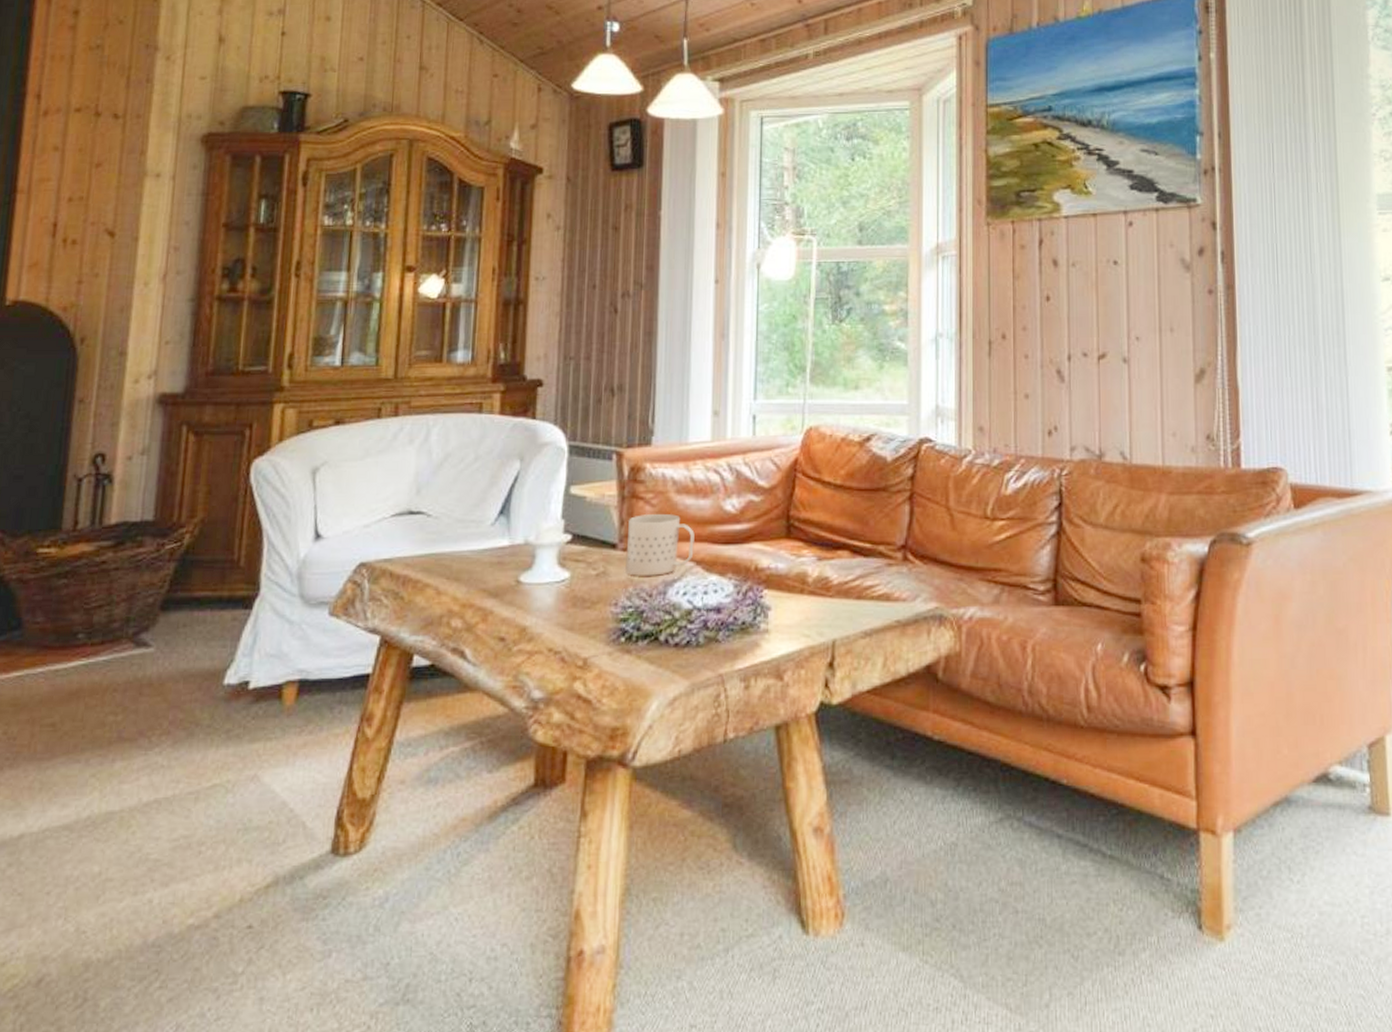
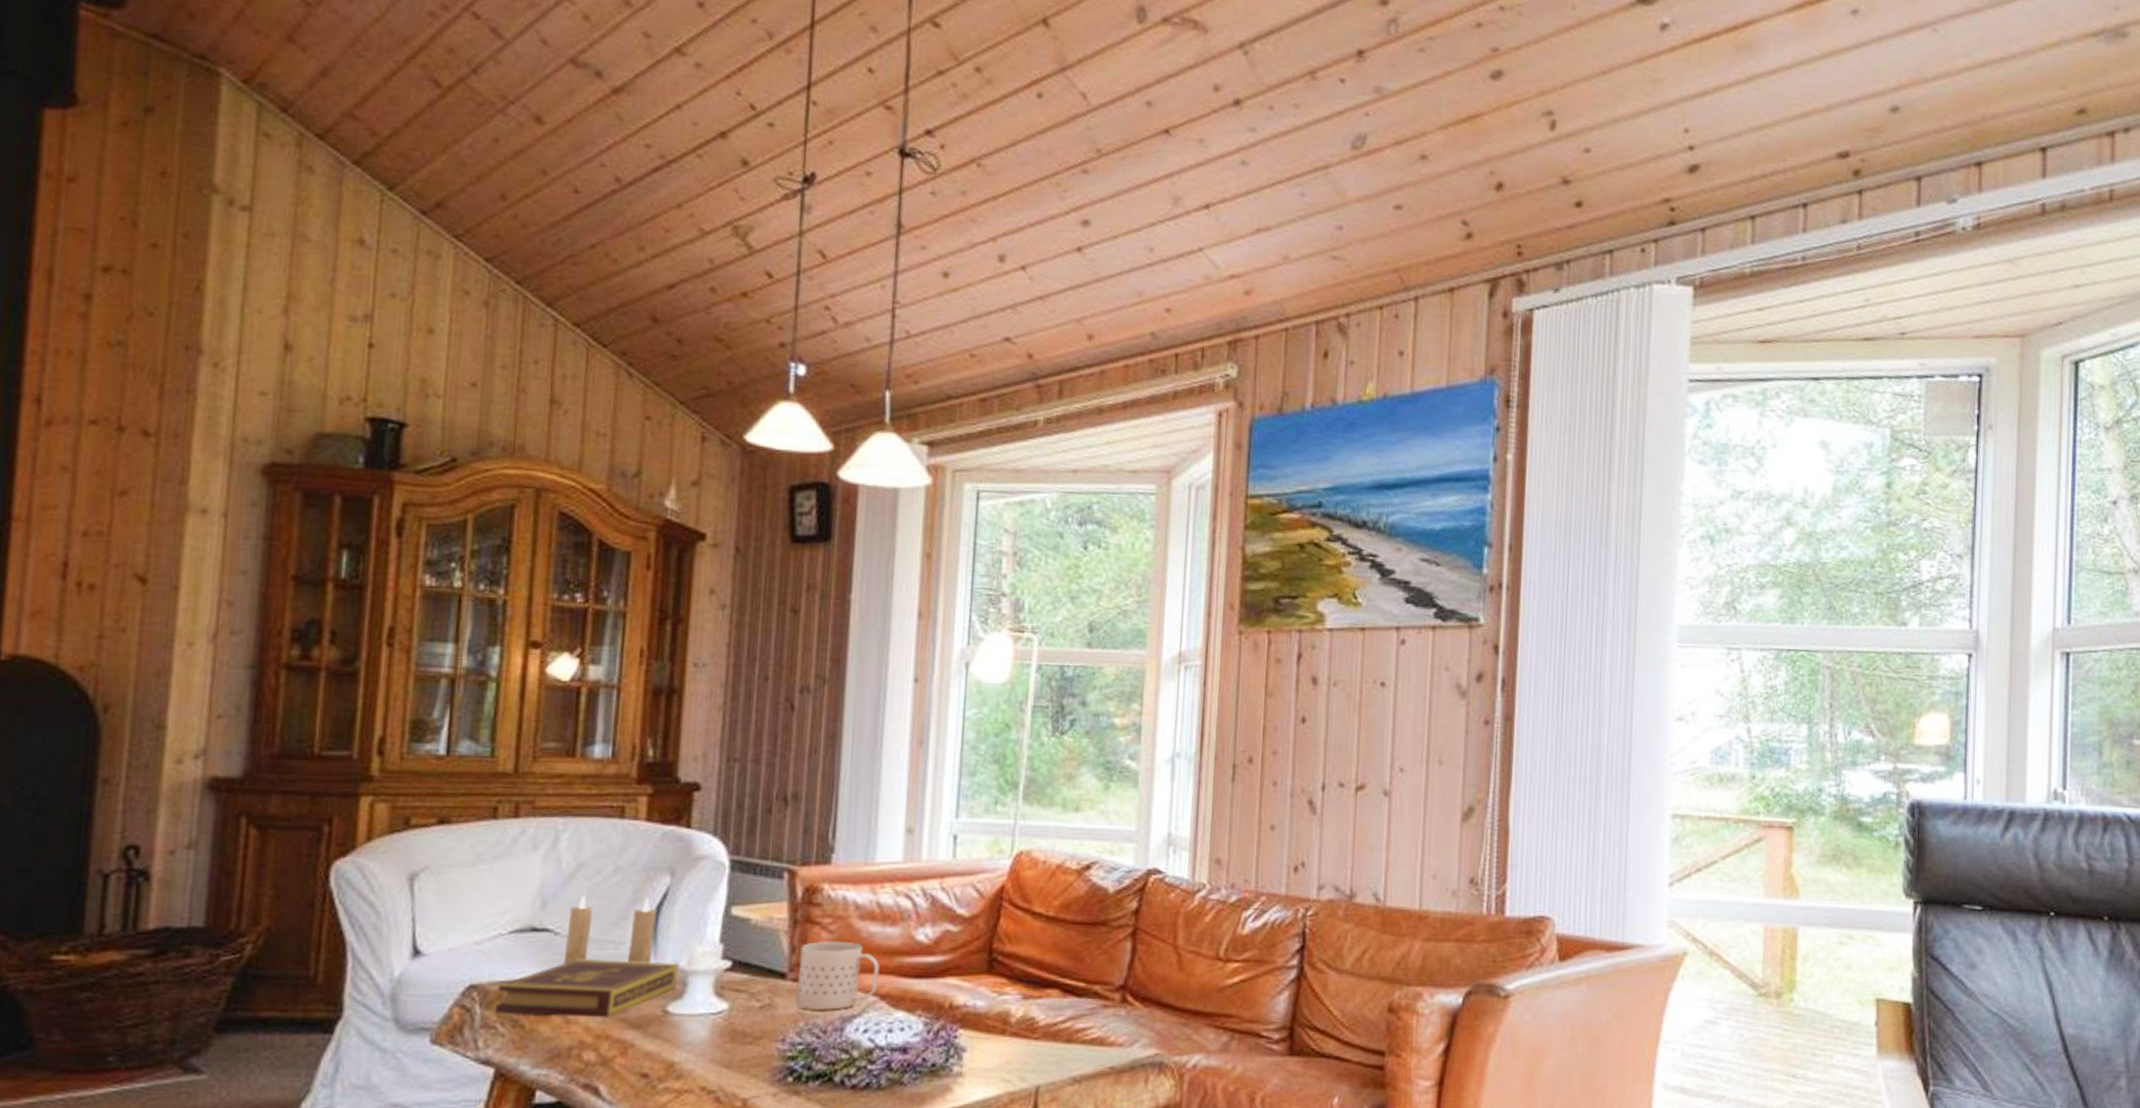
book: none [379,536,529,589] -> present [494,958,679,1018]
candle: none [435,482,510,543] -> present [563,896,658,965]

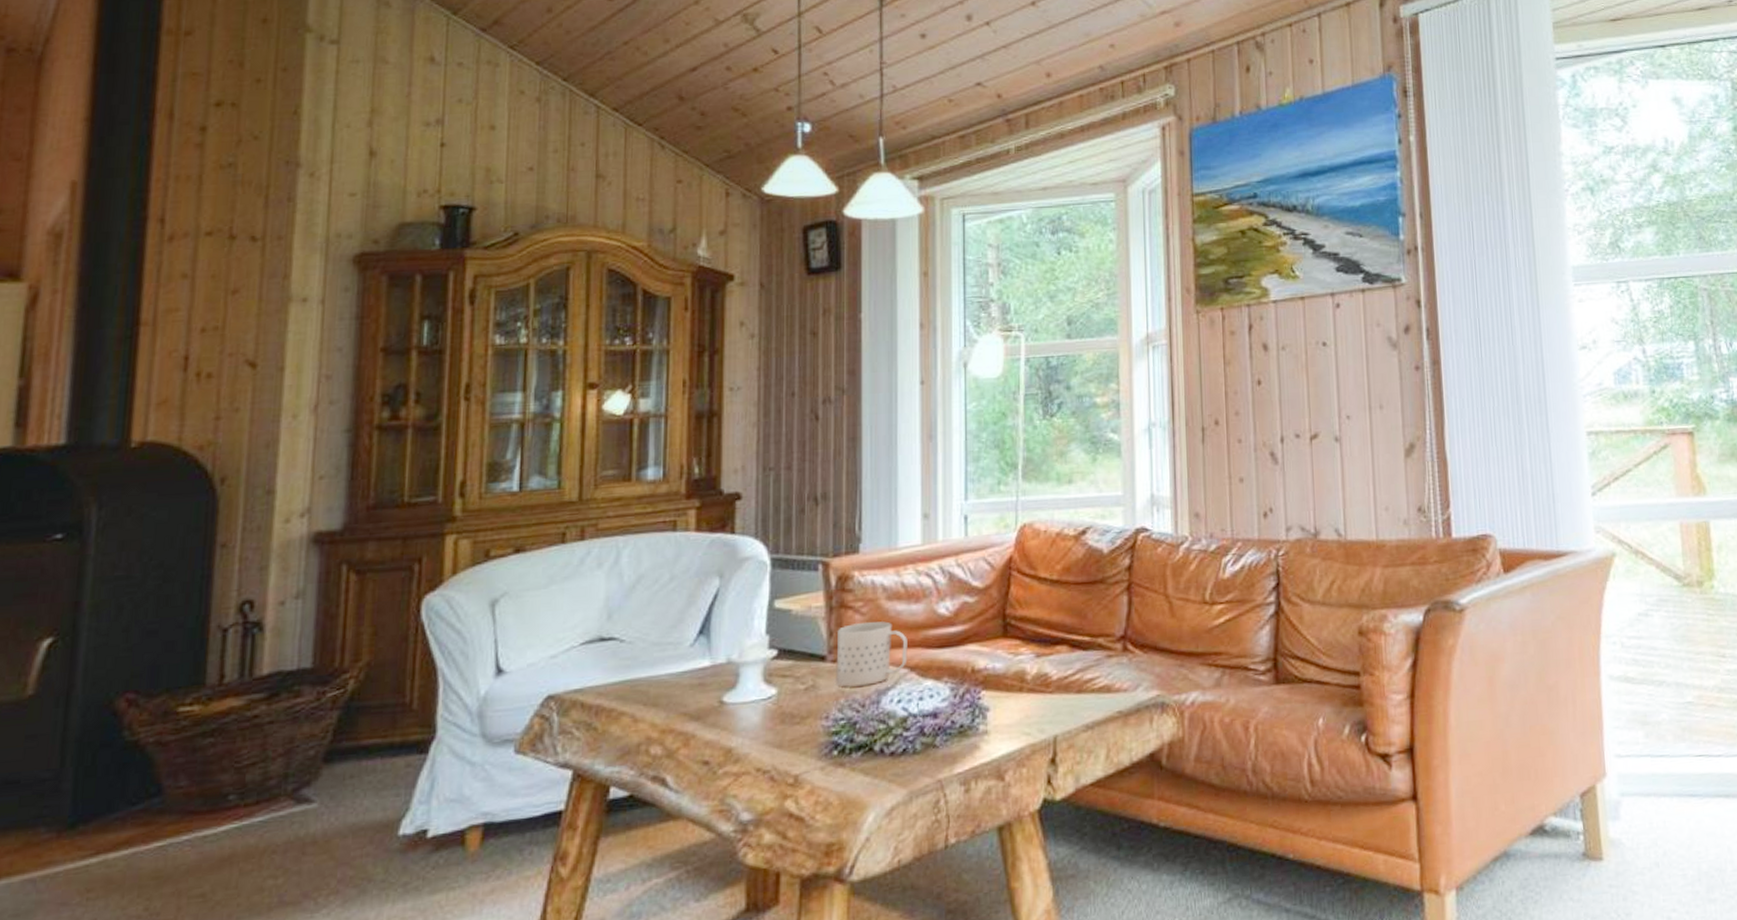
book: present [494,958,679,1018] -> none [570,656,731,721]
candle: present [563,896,658,965] -> none [629,601,710,669]

